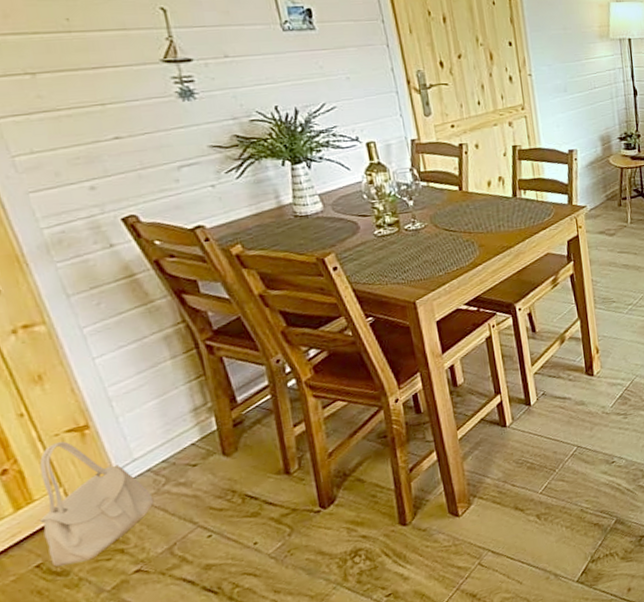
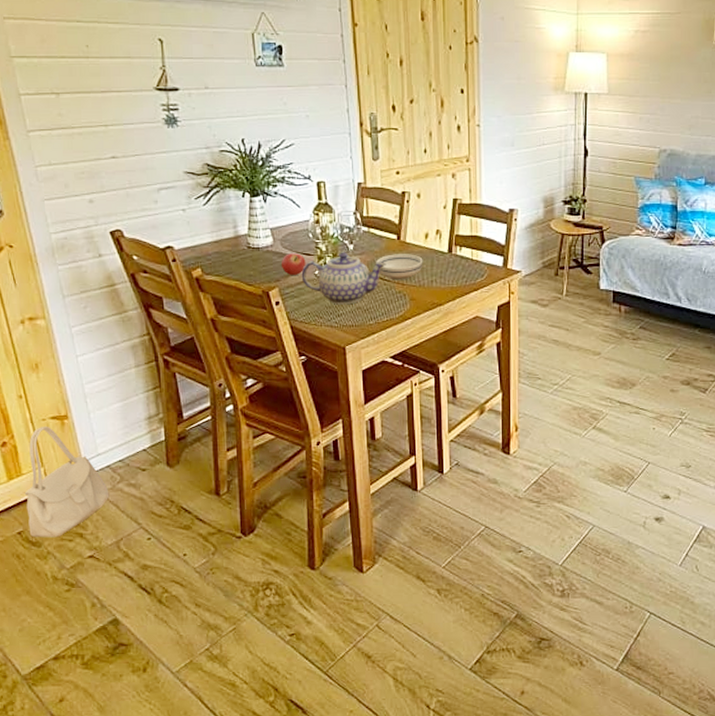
fruit: none [335,215,363,239] -> present [282,252,306,275]
teapot: none [359,208,450,262] -> present [301,252,386,305]
bowl: none [439,202,489,230] -> present [376,254,423,280]

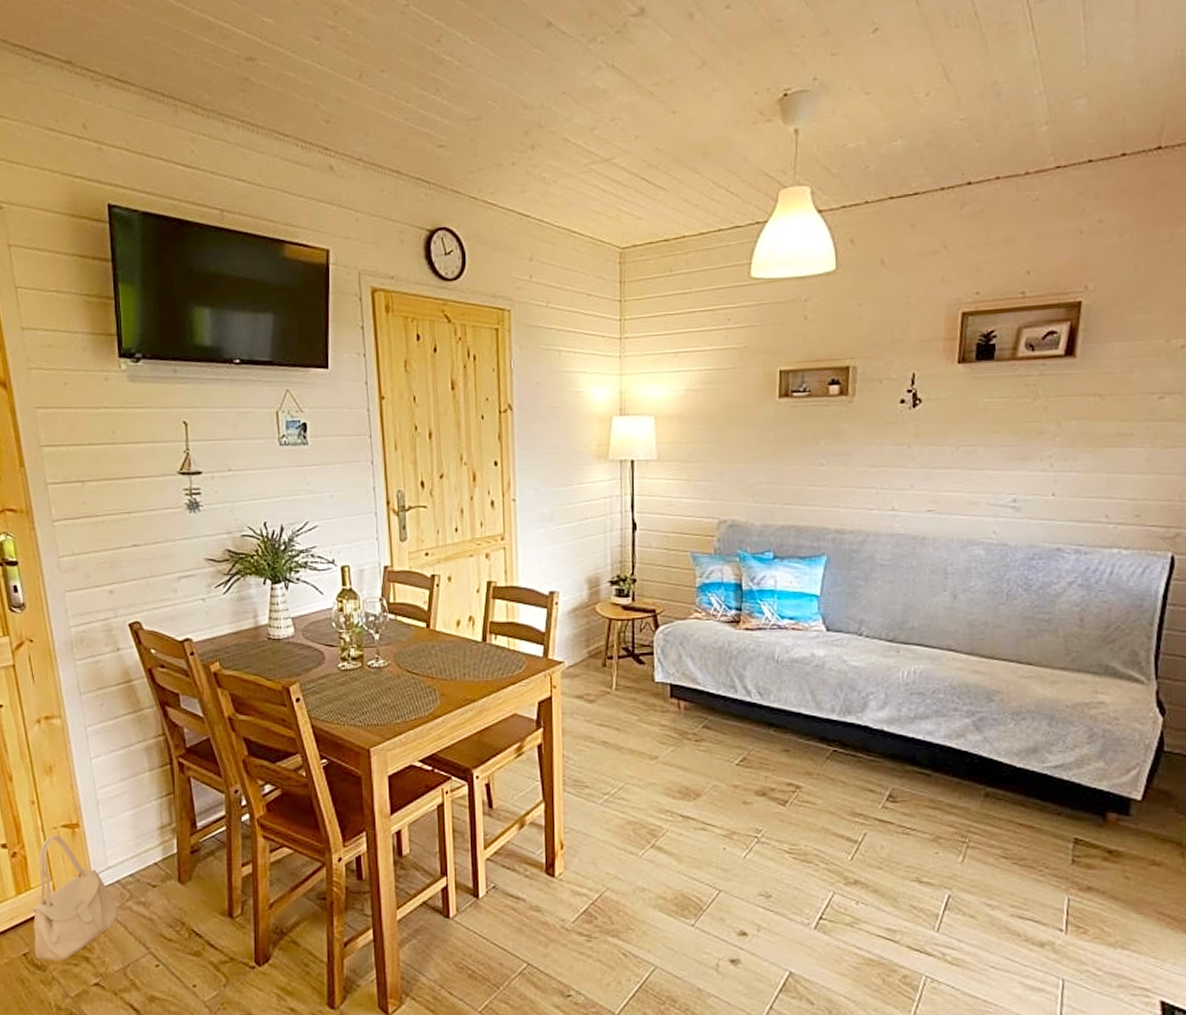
fruit: present [282,252,306,275] -> none [303,643,329,669]
teapot: present [301,252,386,305] -> none [323,642,415,701]
bowl: present [376,254,423,280] -> none [403,643,455,674]

